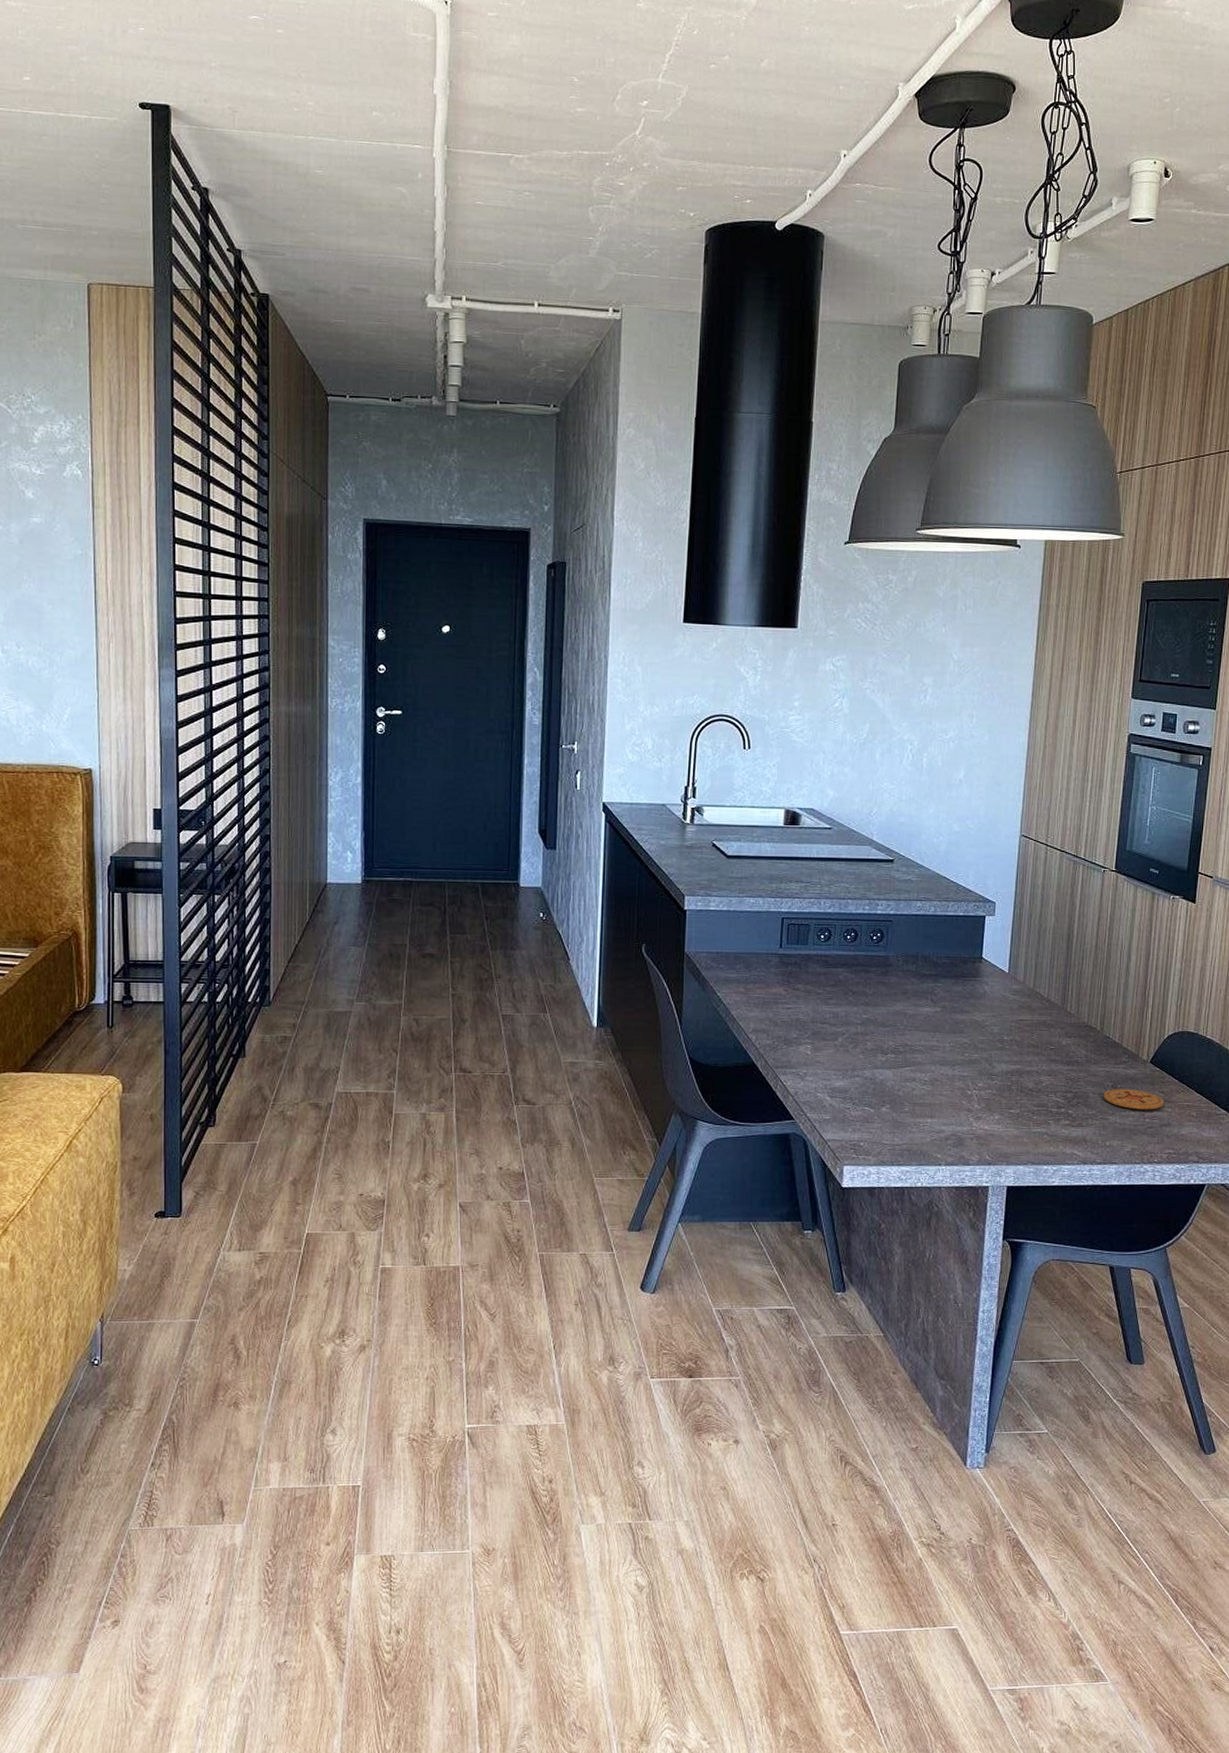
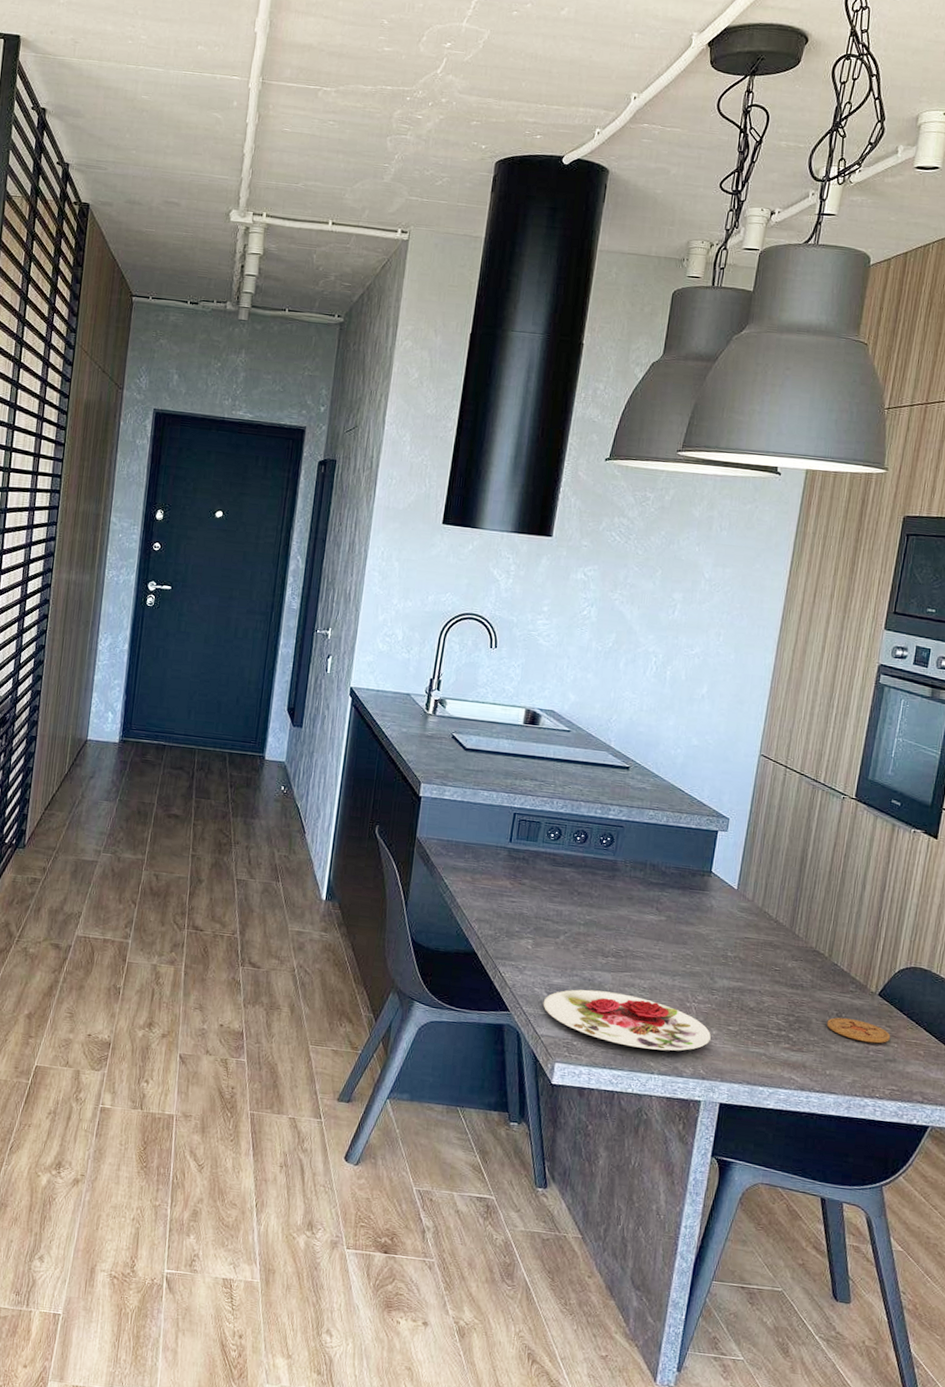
plate: none [827,1089,994,1141] -> present [543,989,711,1051]

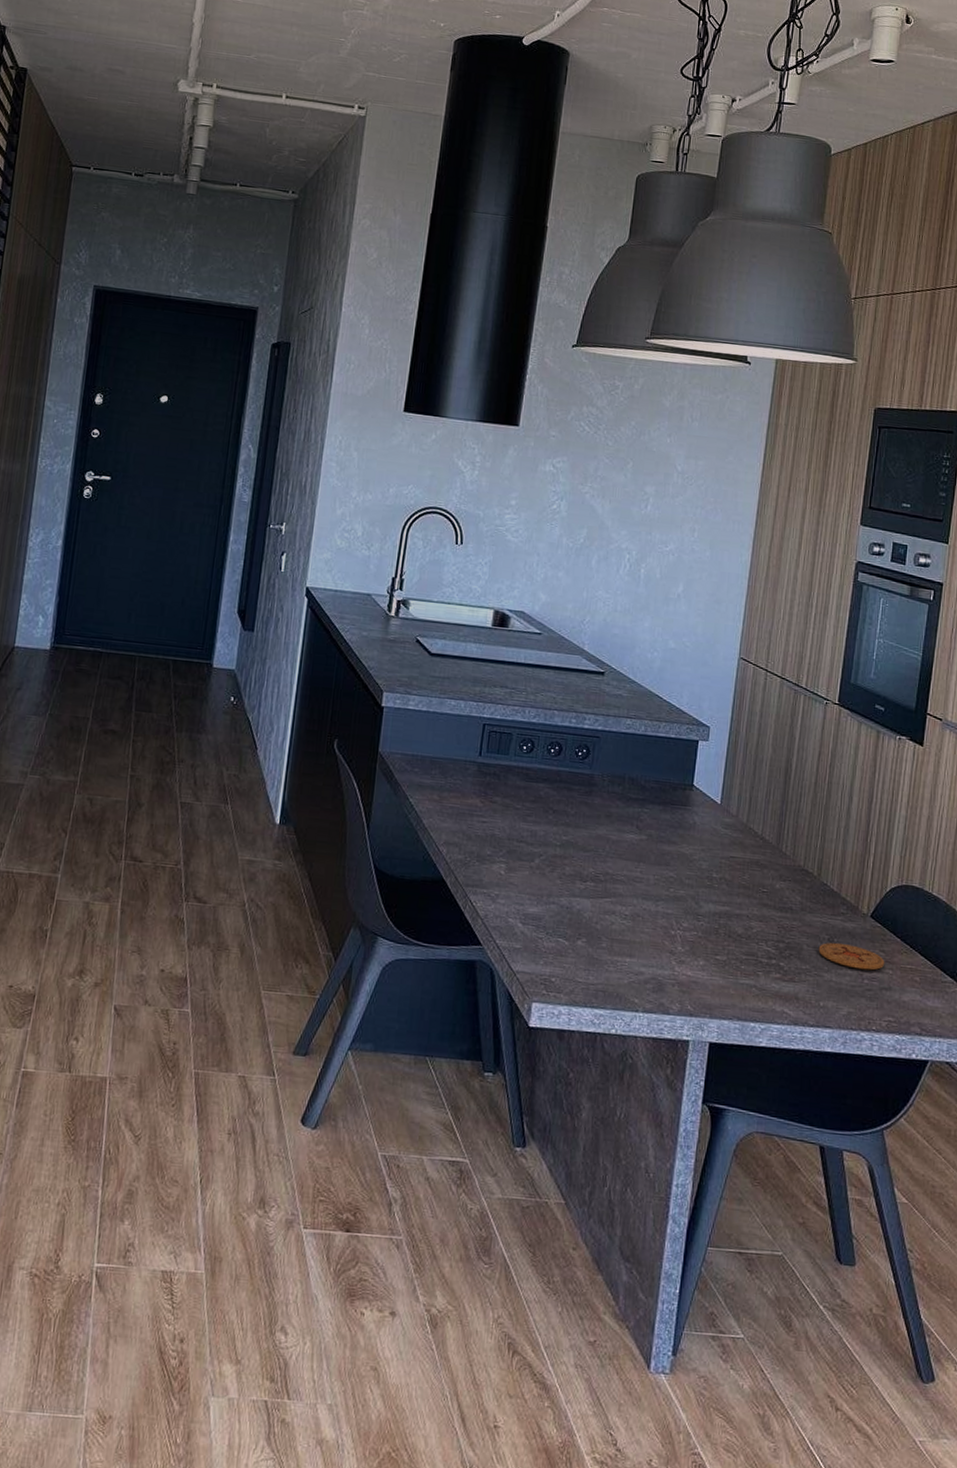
plate: present [543,989,711,1051] -> none [518,918,698,985]

